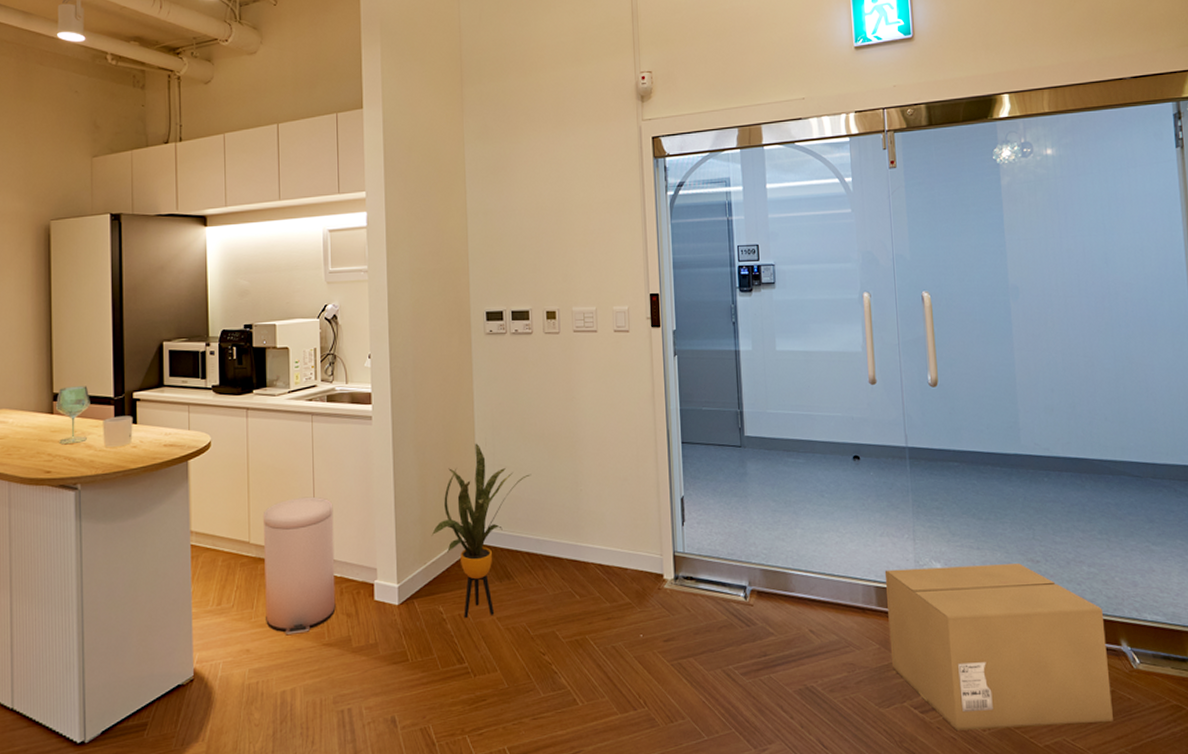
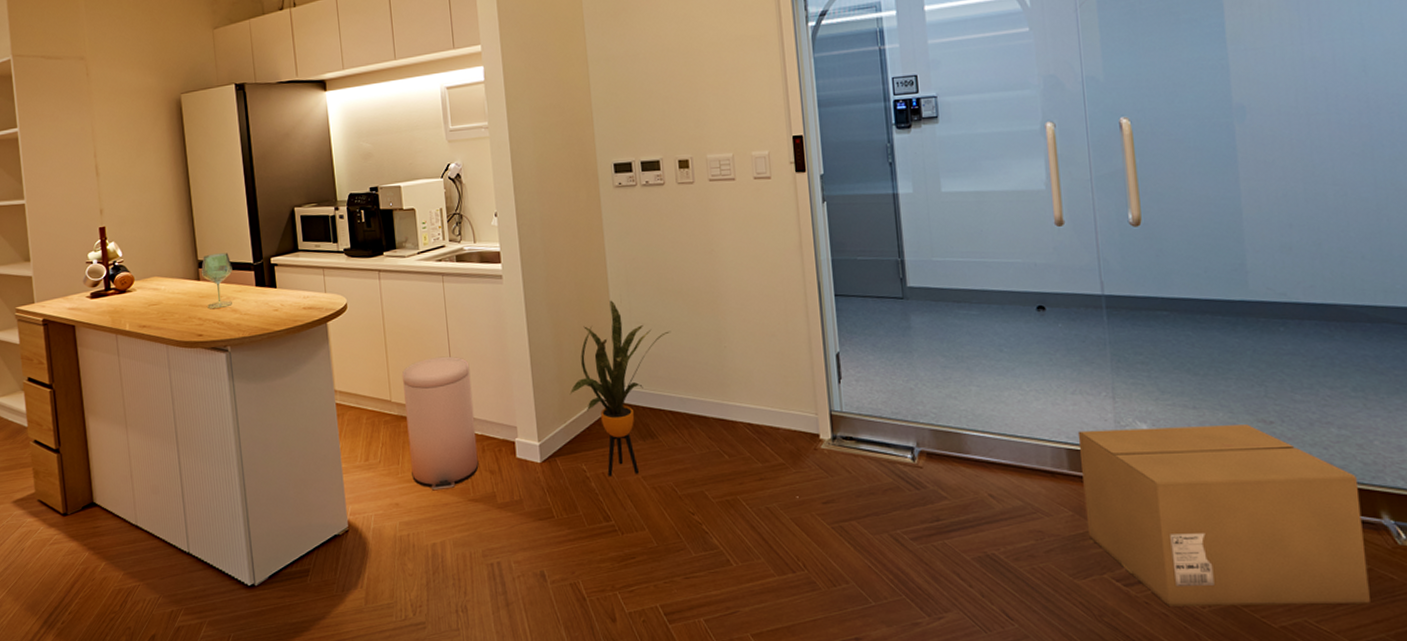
mug: present [103,416,133,448] -> none [245,280,274,312]

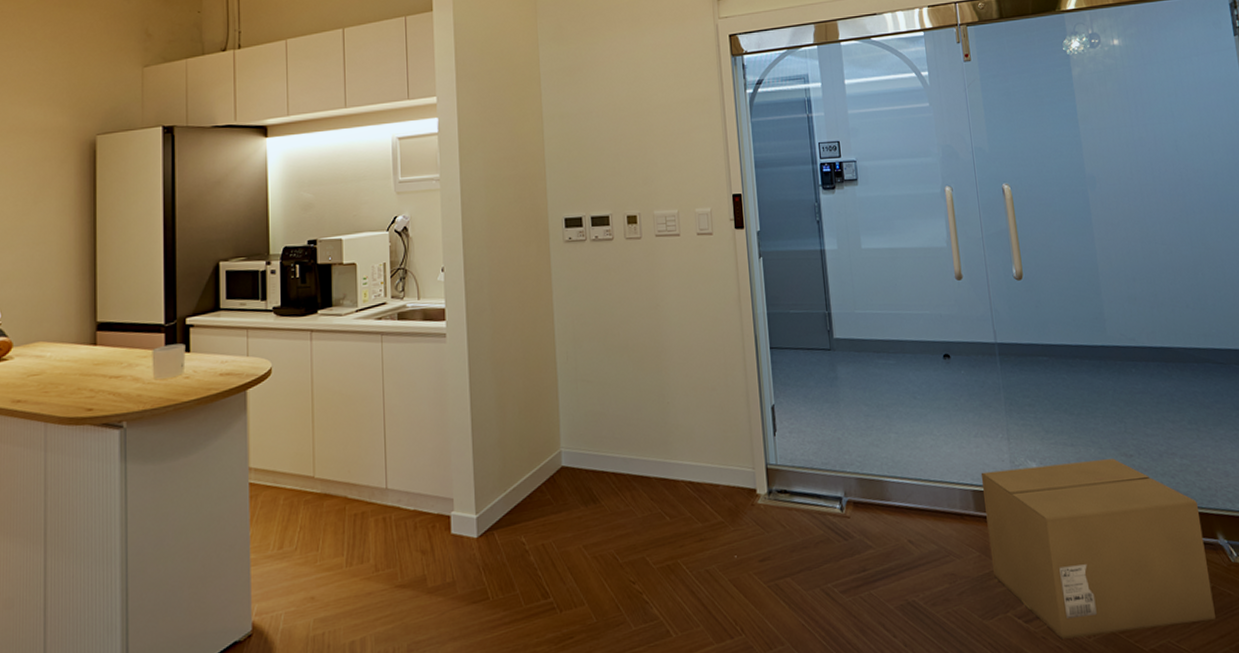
wine glass: present [201,253,233,308] -> none [99,313,139,378]
mug: none [245,280,274,312] -> present [152,343,186,381]
pedal bin: present [401,356,479,491] -> none [328,423,409,579]
house plant: present [569,300,671,476] -> none [511,358,616,548]

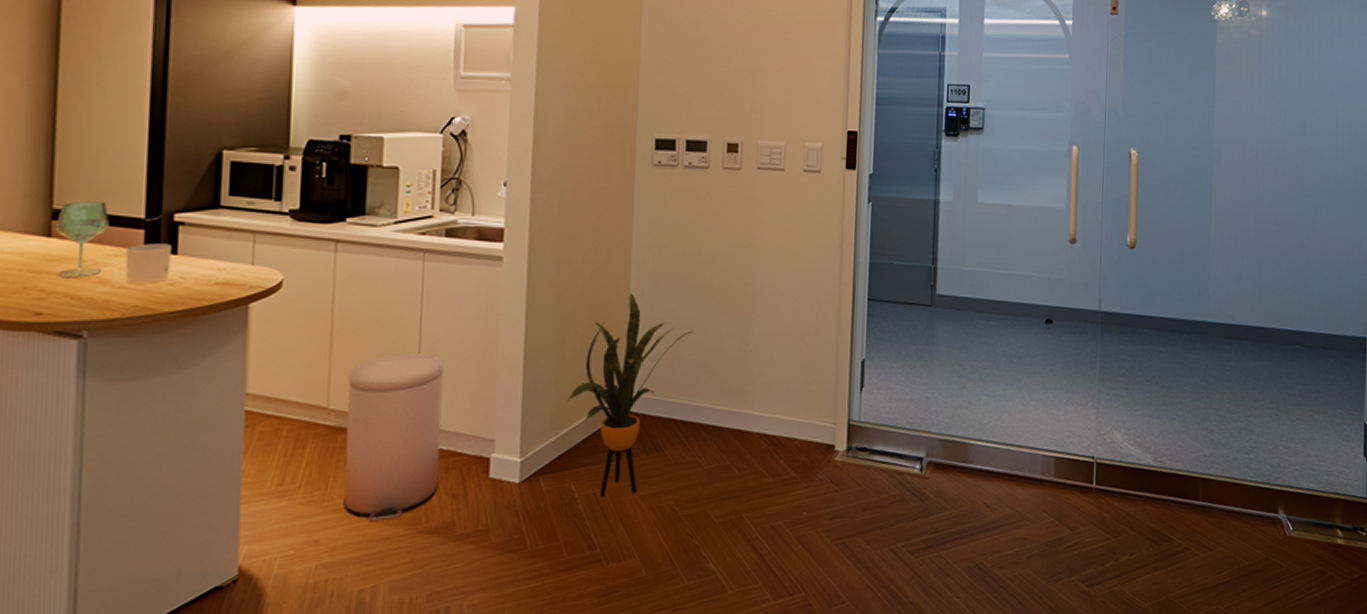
wine glass: none [99,313,139,378] -> present [54,201,110,277]
pedal bin: none [328,423,409,579] -> present [343,352,444,522]
house plant: none [511,358,616,548] -> present [567,293,695,497]
box: present [980,458,1216,639] -> none [1063,433,1266,604]

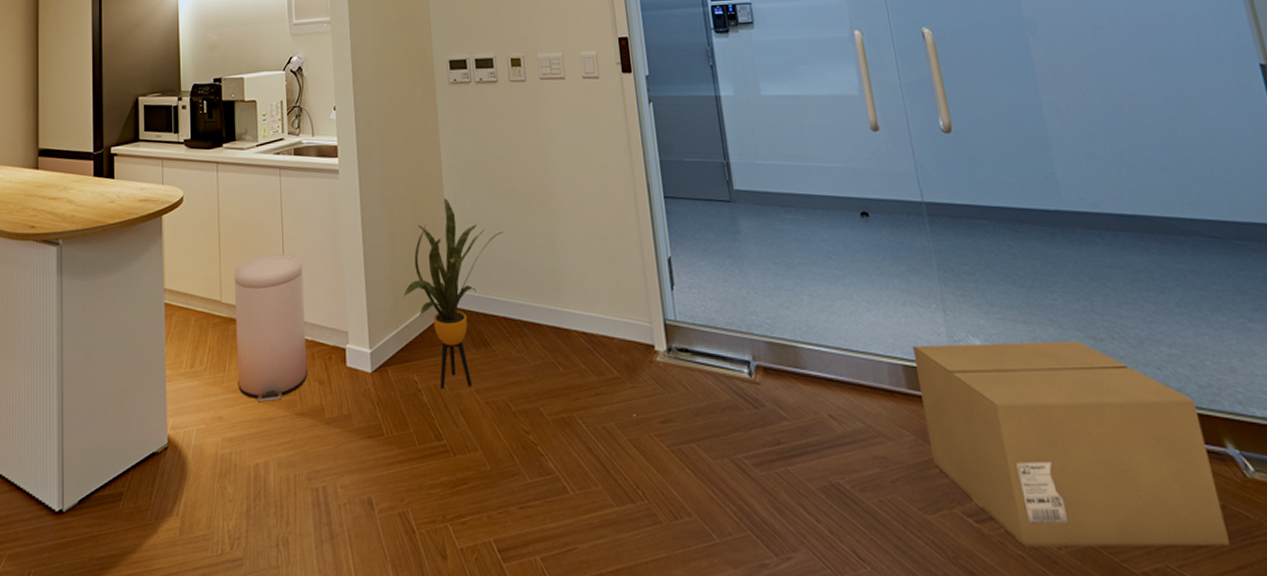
wine glass: present [54,201,110,277] -> none [40,141,72,199]
mug: present [125,243,172,285] -> none [83,170,111,203]
box: none [1063,433,1266,604] -> present [912,341,1230,547]

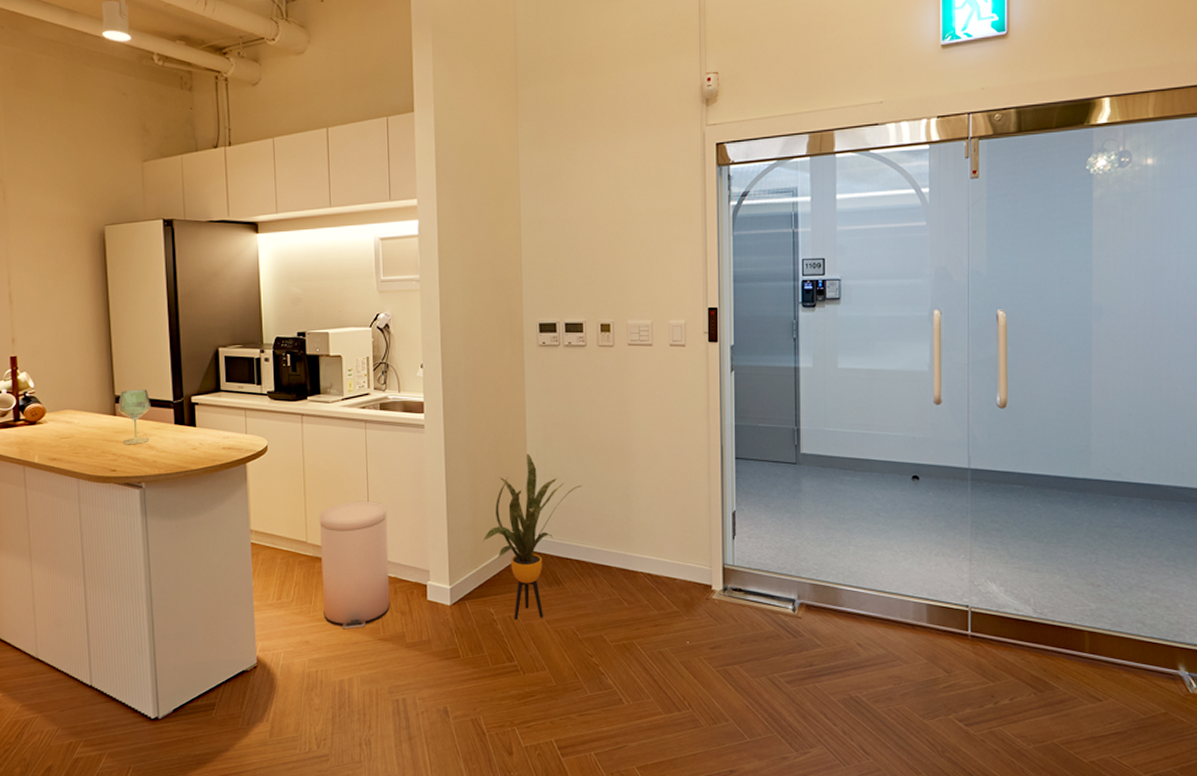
wine glass: none [40,141,72,199] -> present [117,389,151,444]
box: present [912,341,1230,547] -> none [937,587,1164,744]

